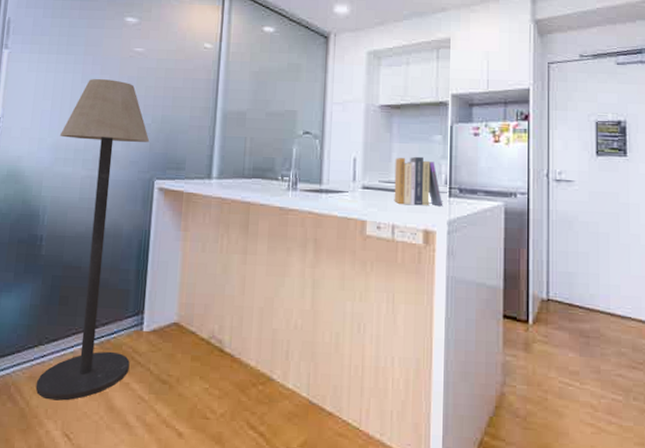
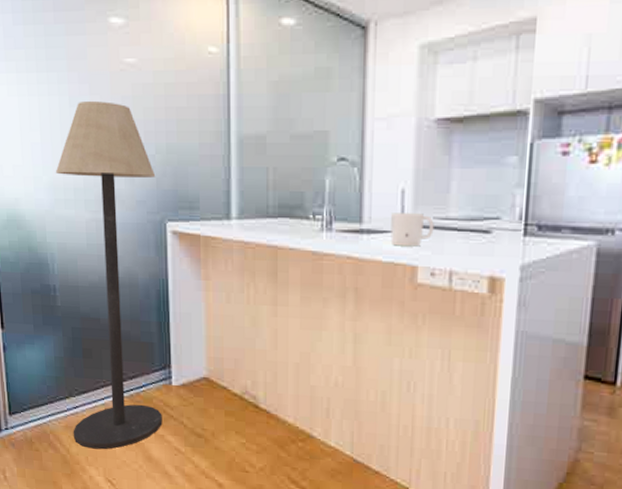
mug: none [344,176,379,205] -> present [390,213,434,247]
books: present [394,156,443,207] -> none [452,185,516,248]

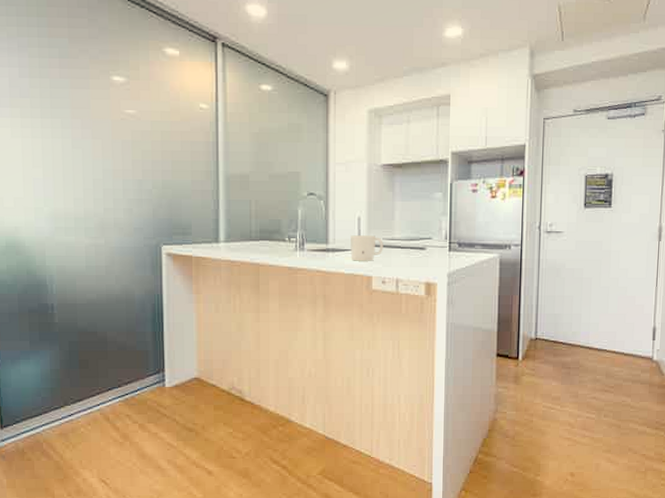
floor lamp: present [55,101,163,449] -> none [56,144,156,452]

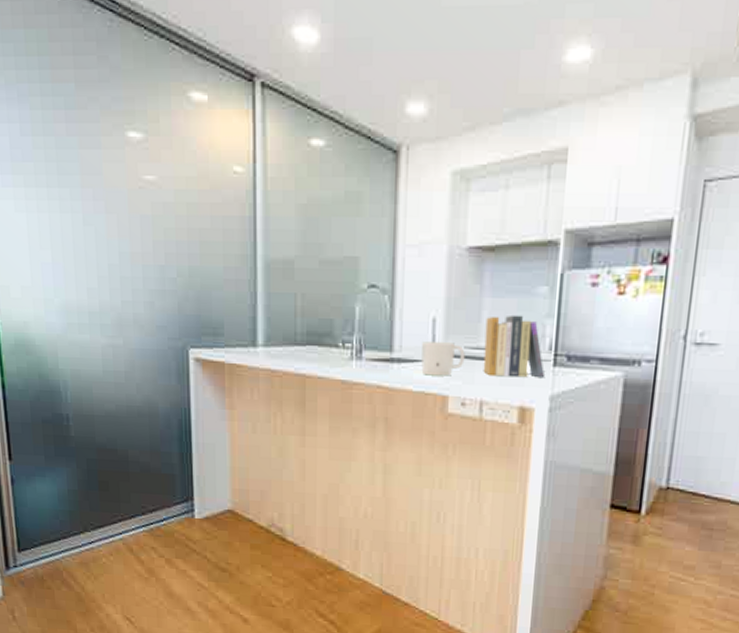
books: none [397,214,444,260] -> present [483,314,546,378]

